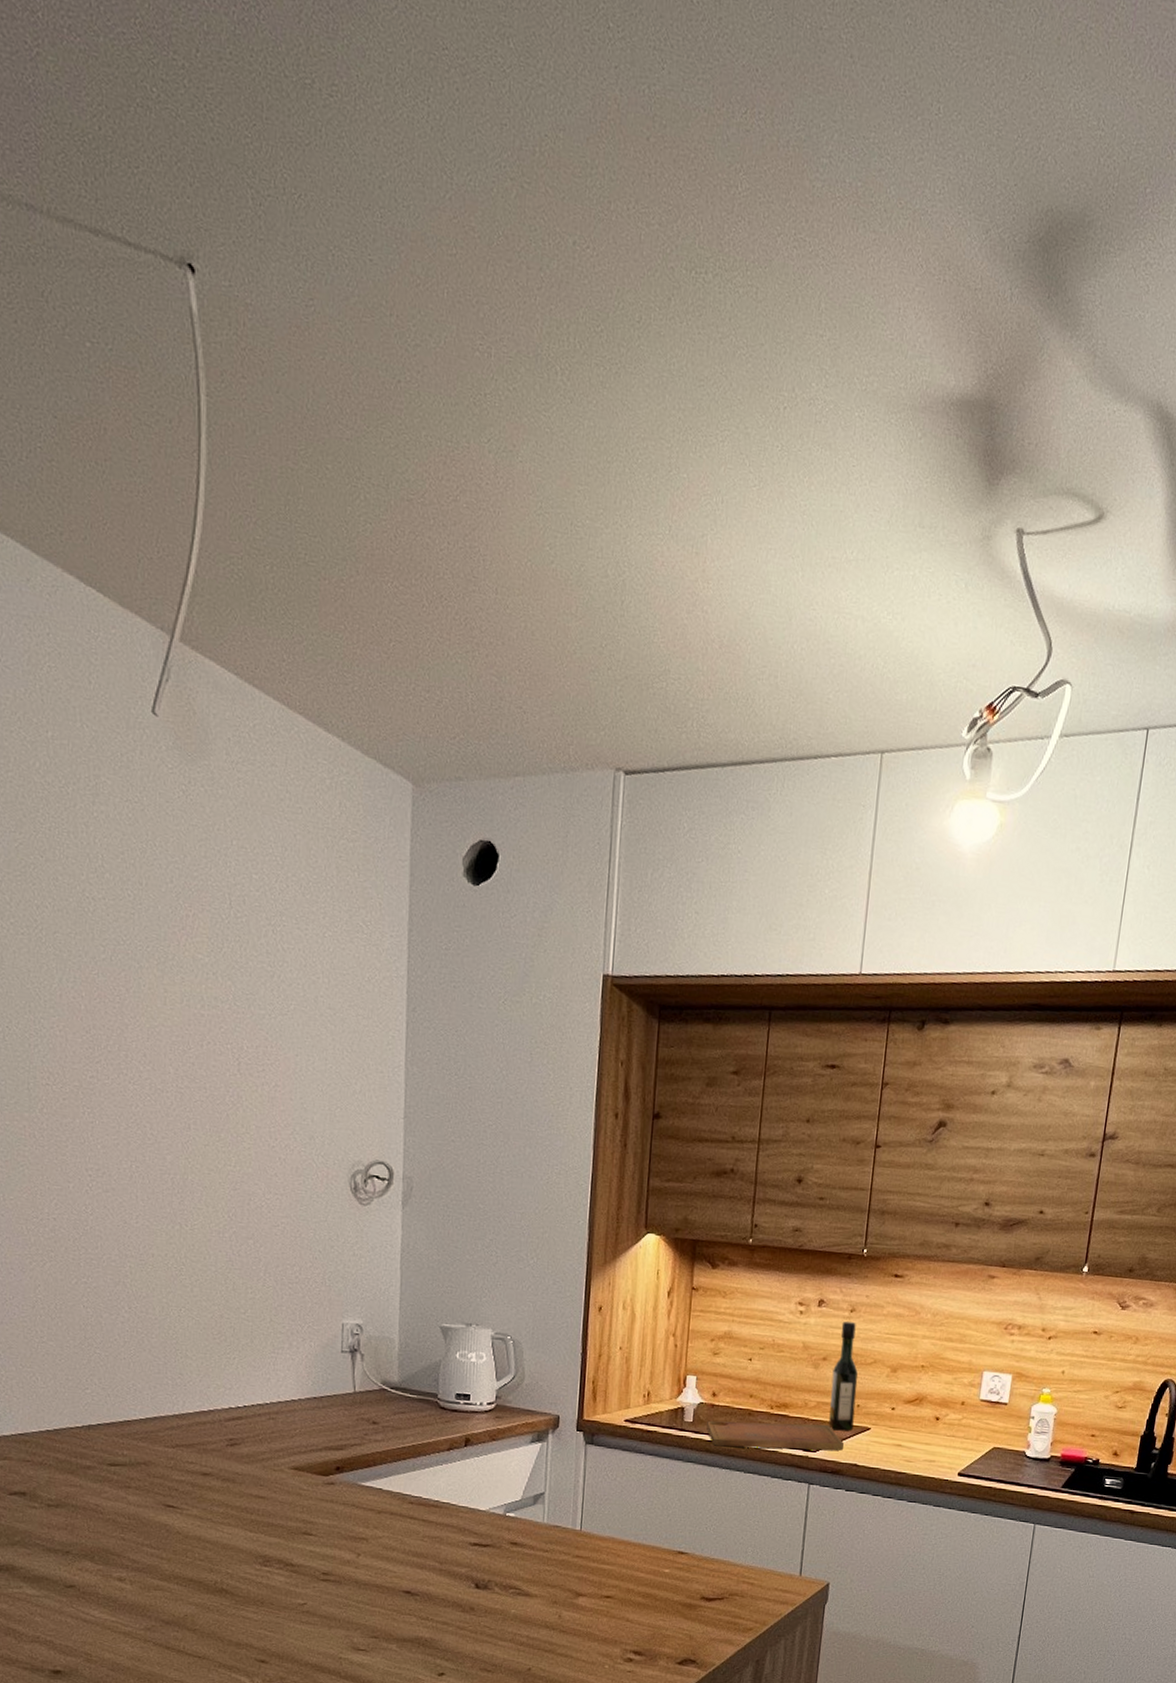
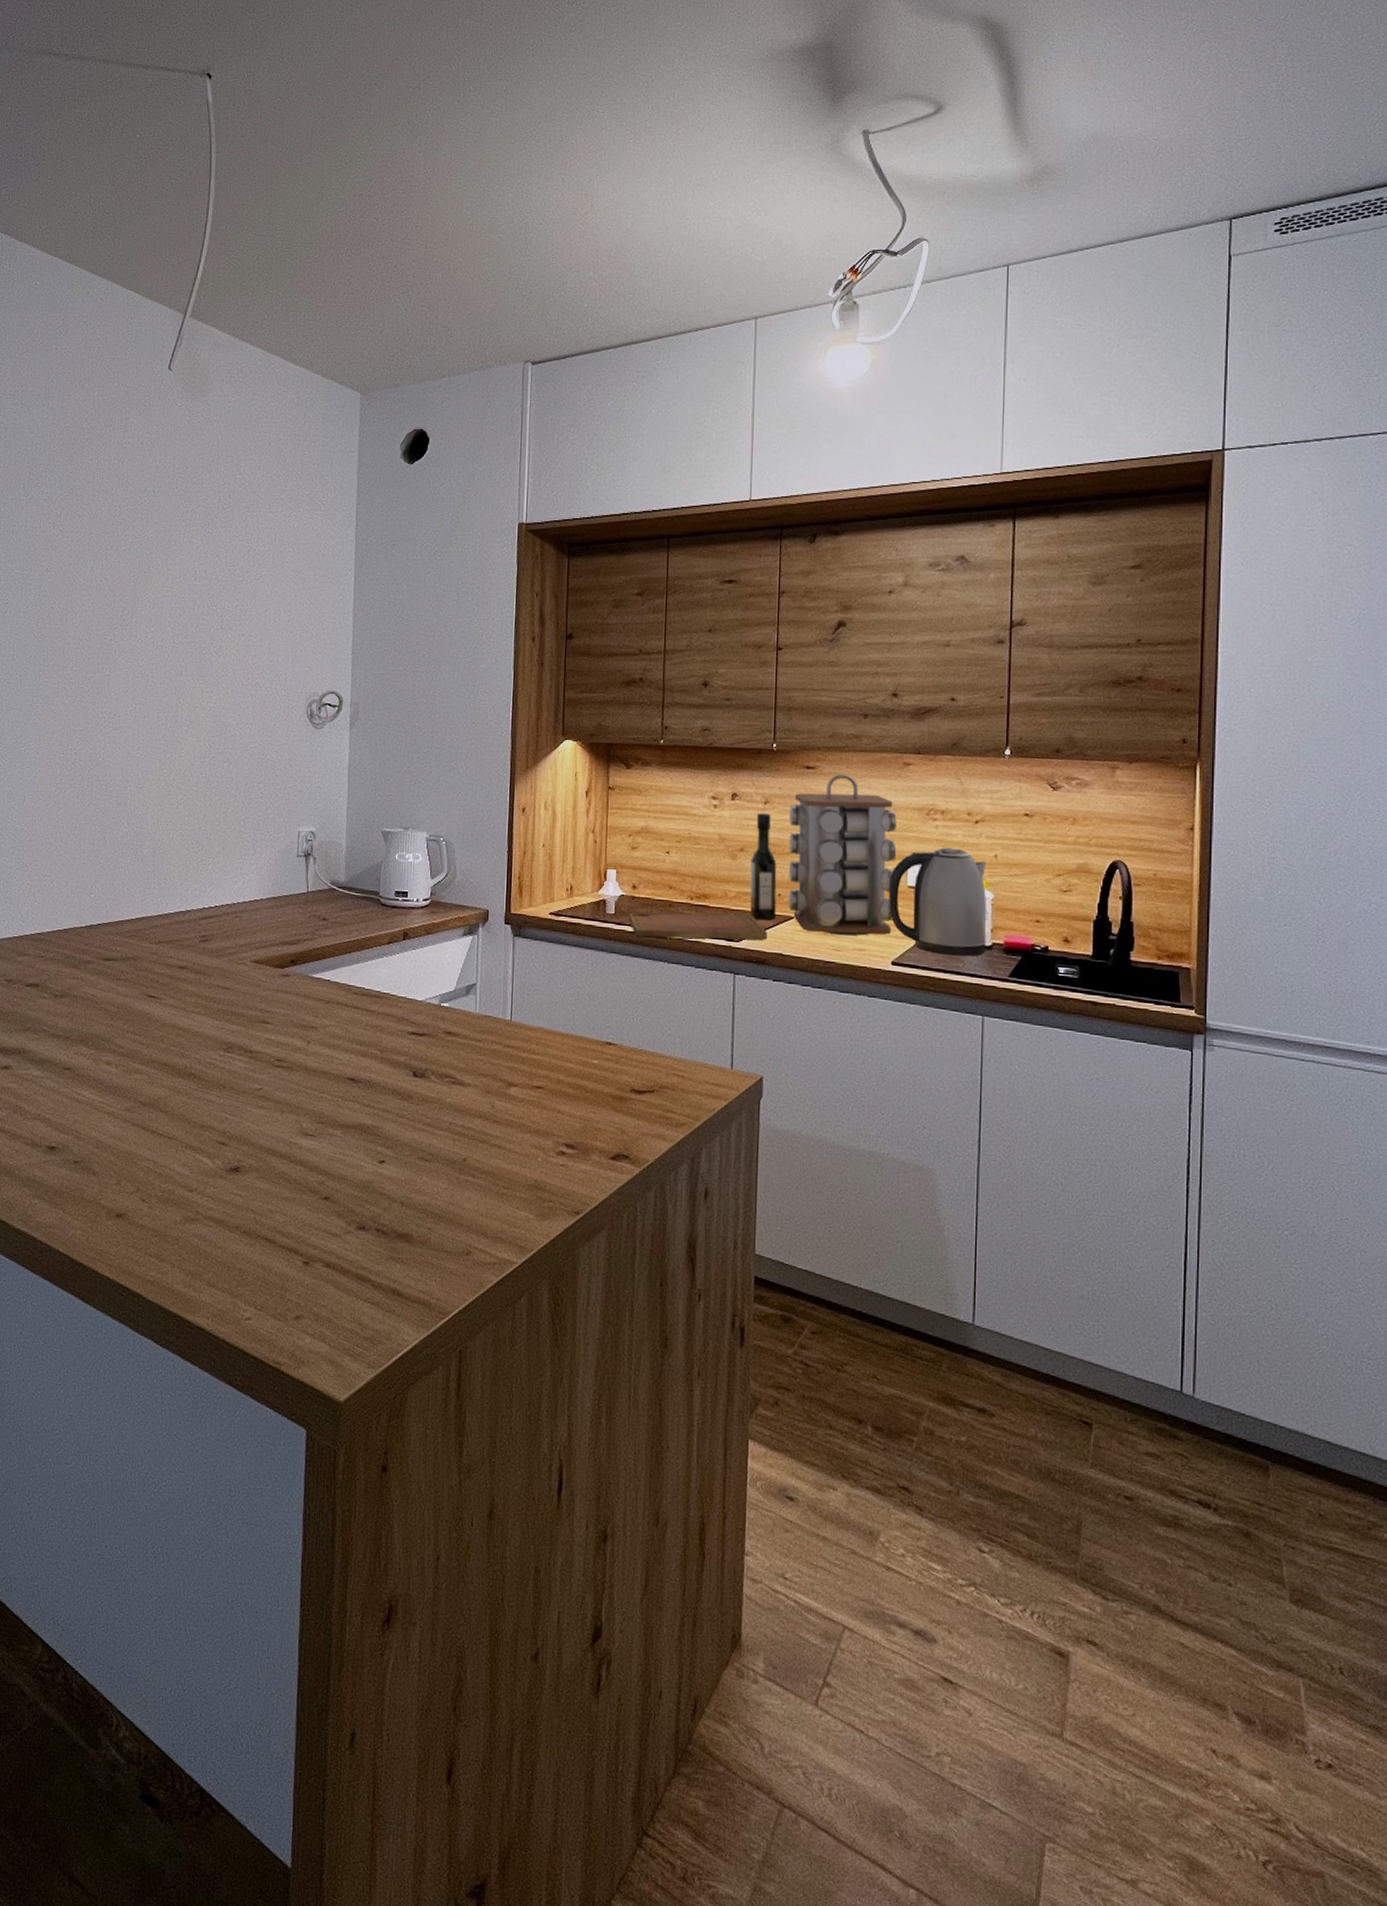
spice rack: none [866,1284,977,1447] -> present [788,774,897,936]
kettle: none [960,1362,1055,1468] -> present [889,847,987,956]

